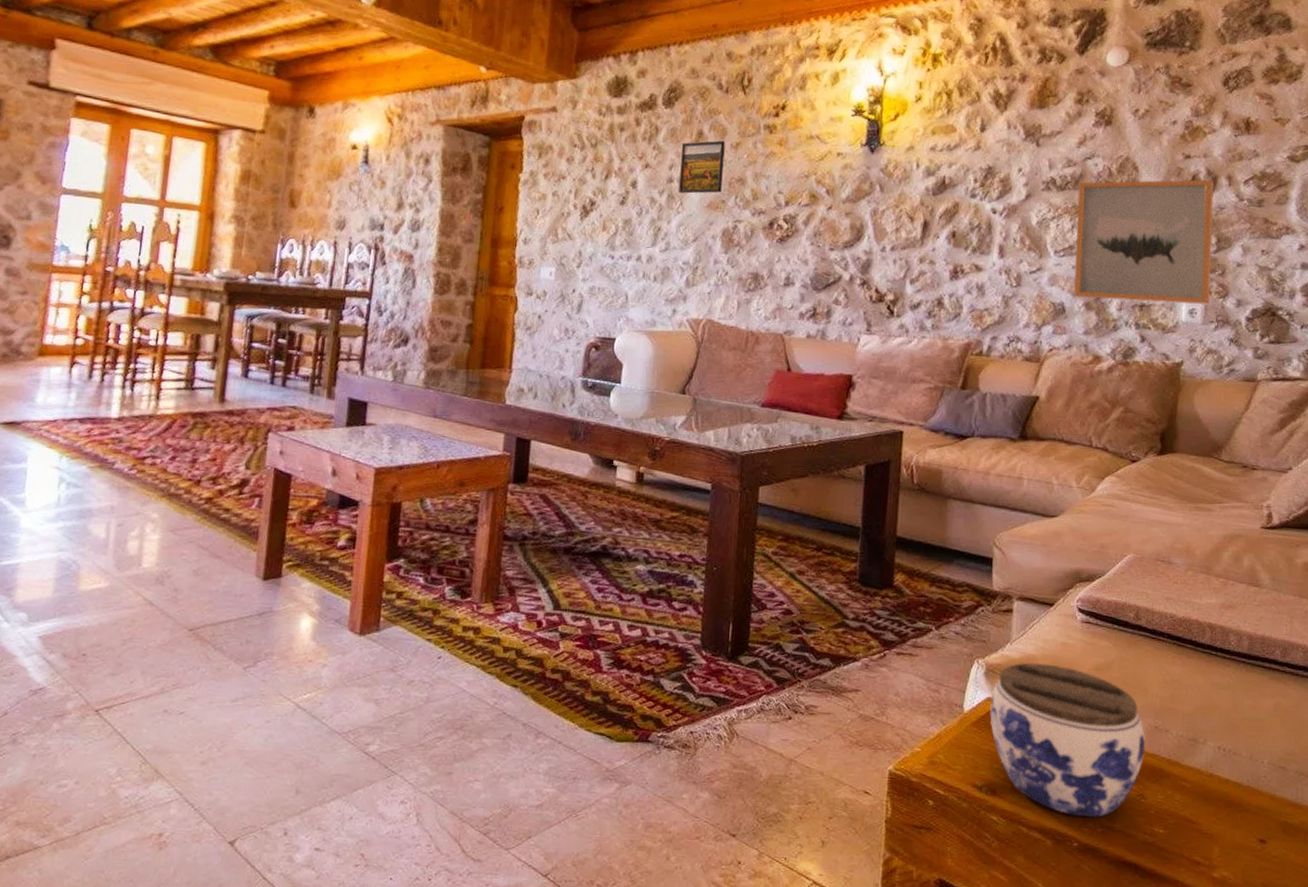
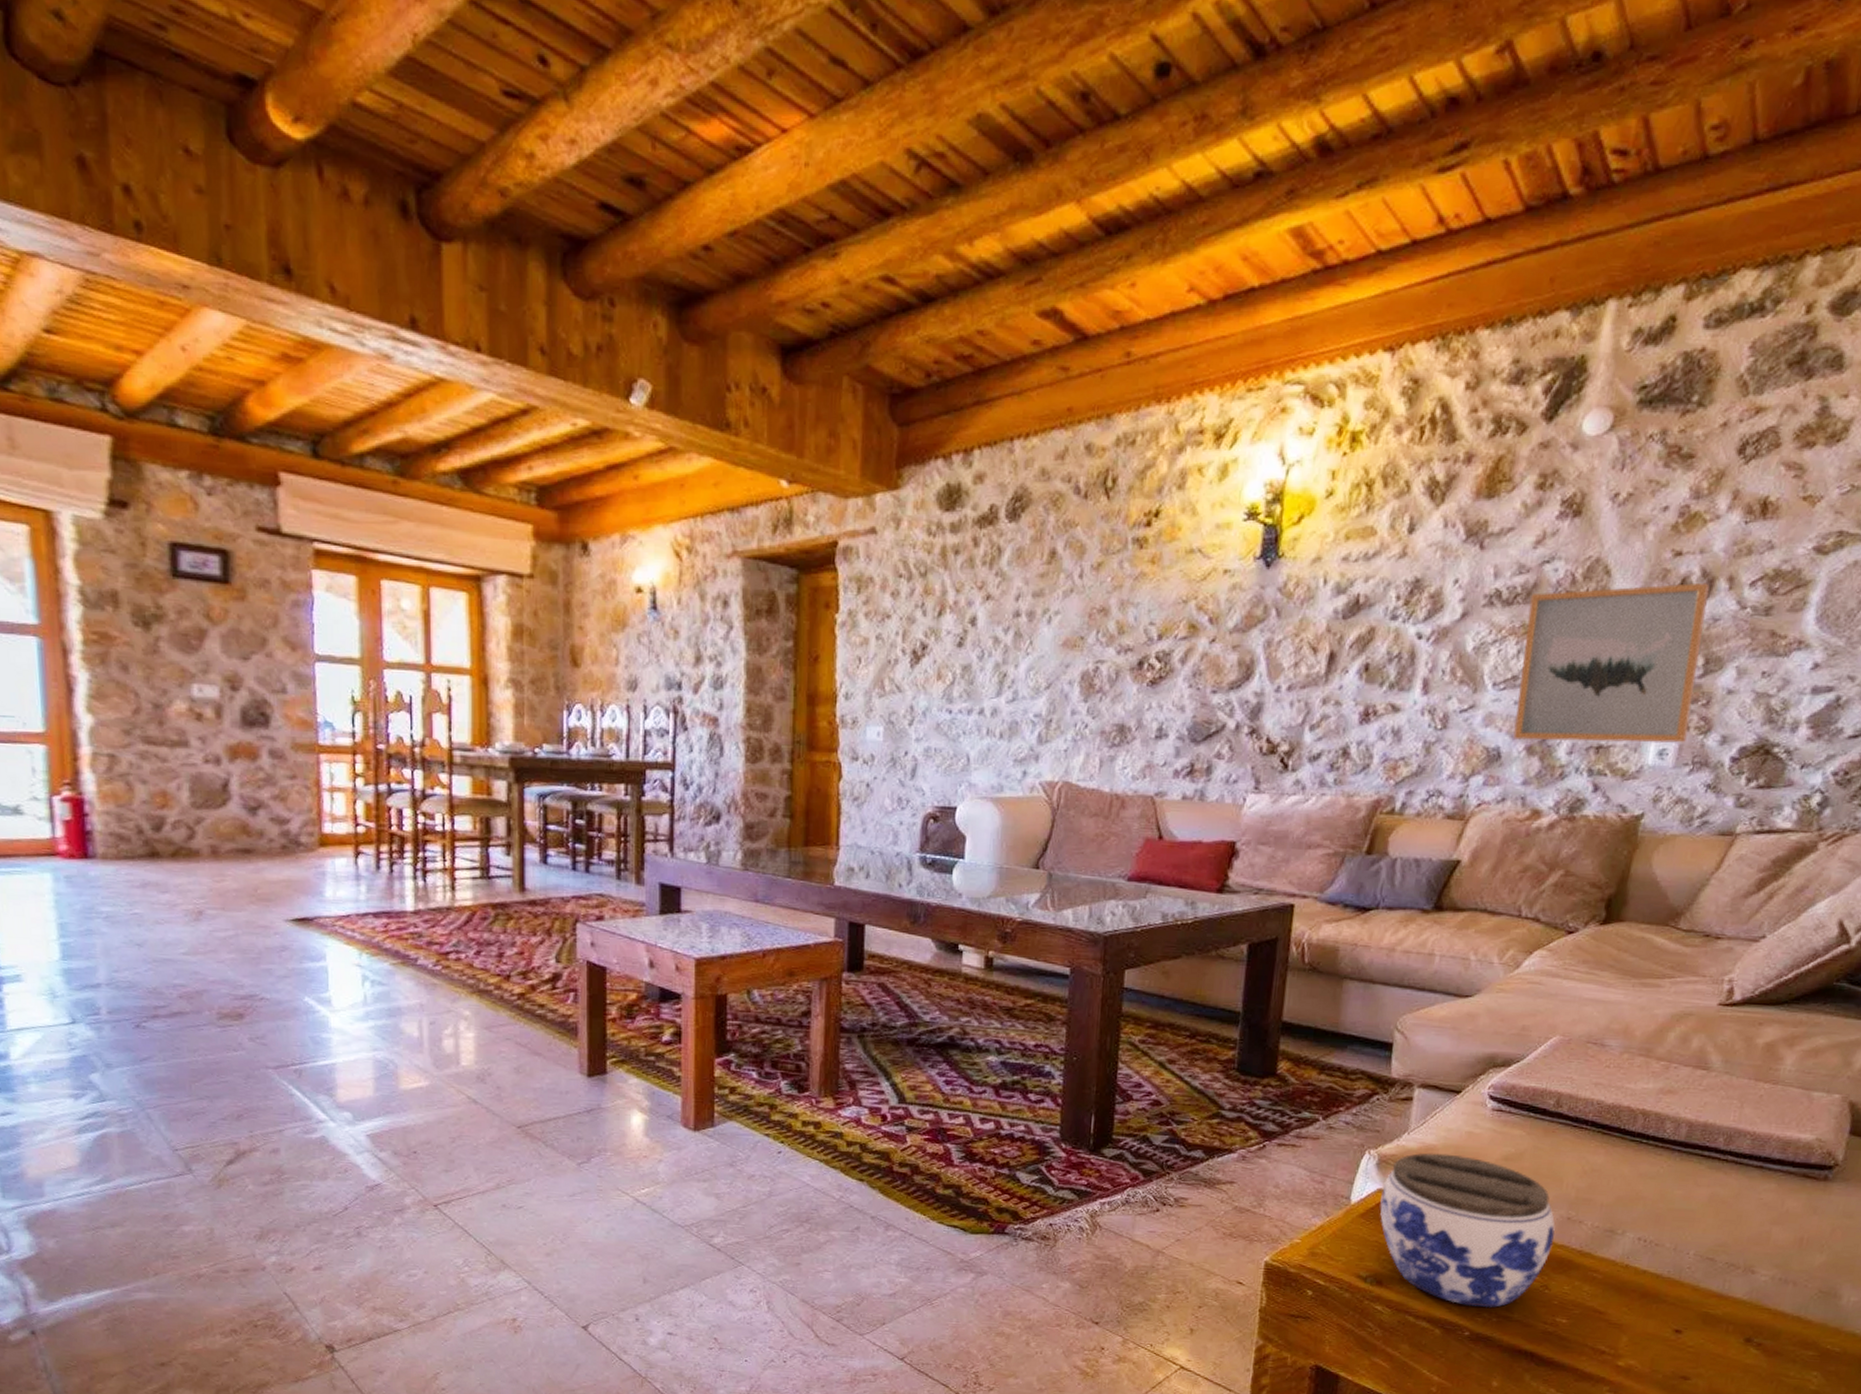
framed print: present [679,140,725,194] -> none [1027,560,1084,630]

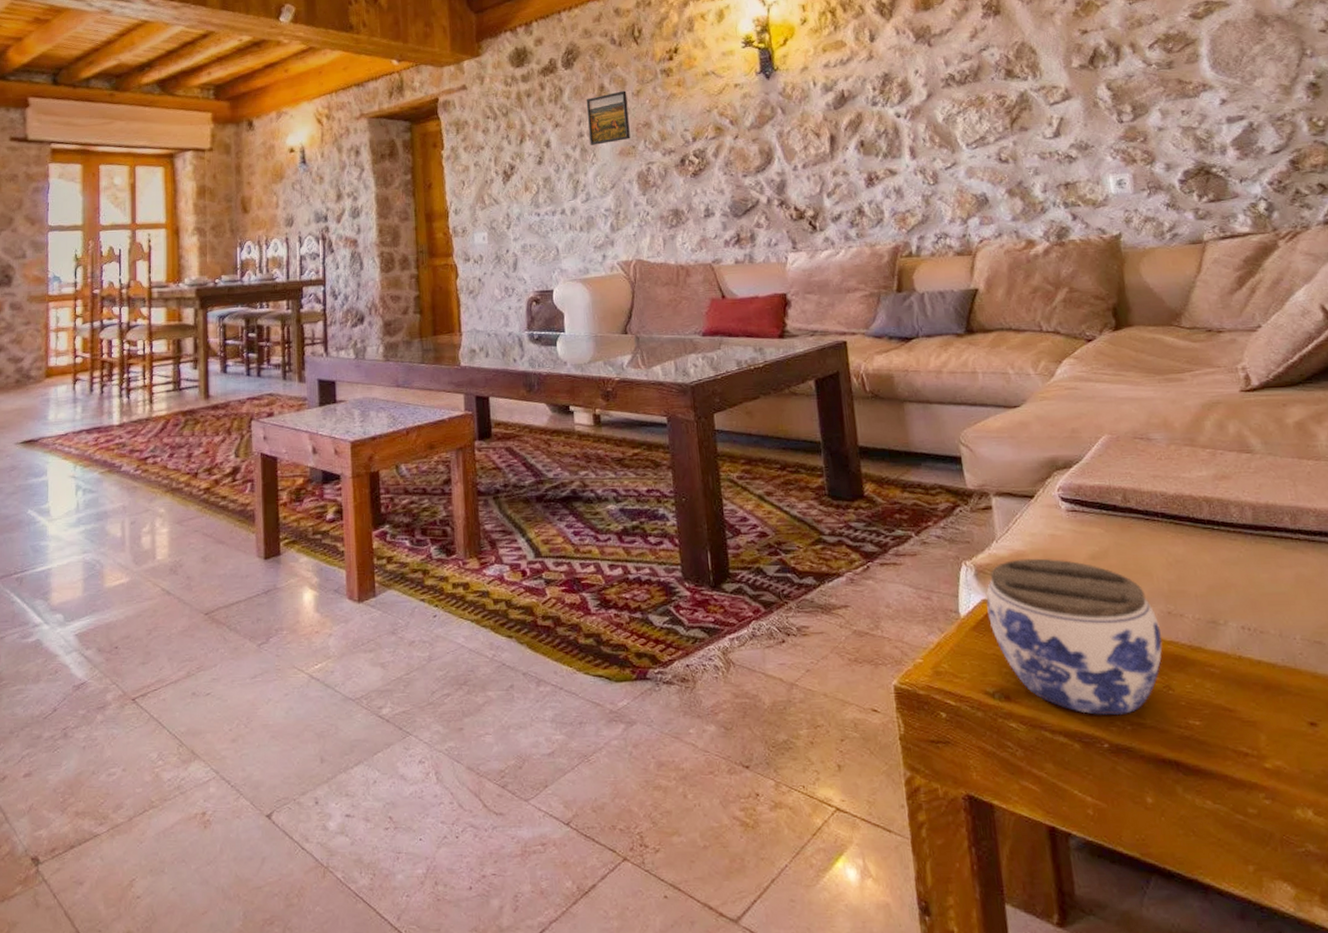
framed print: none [1027,560,1084,630] -> present [586,90,630,145]
wall art: present [1513,582,1710,743] -> none [978,50,1137,186]

